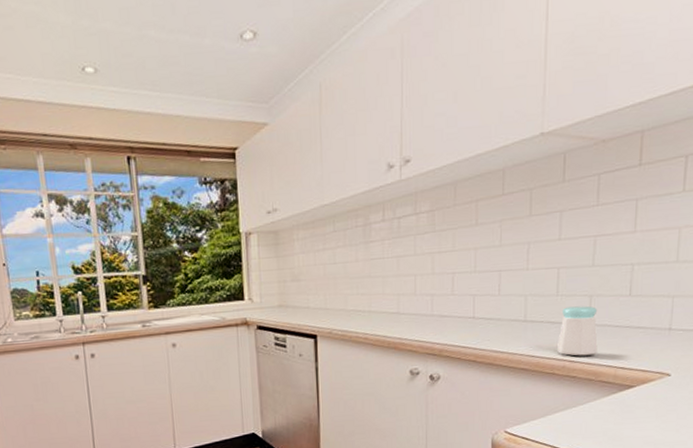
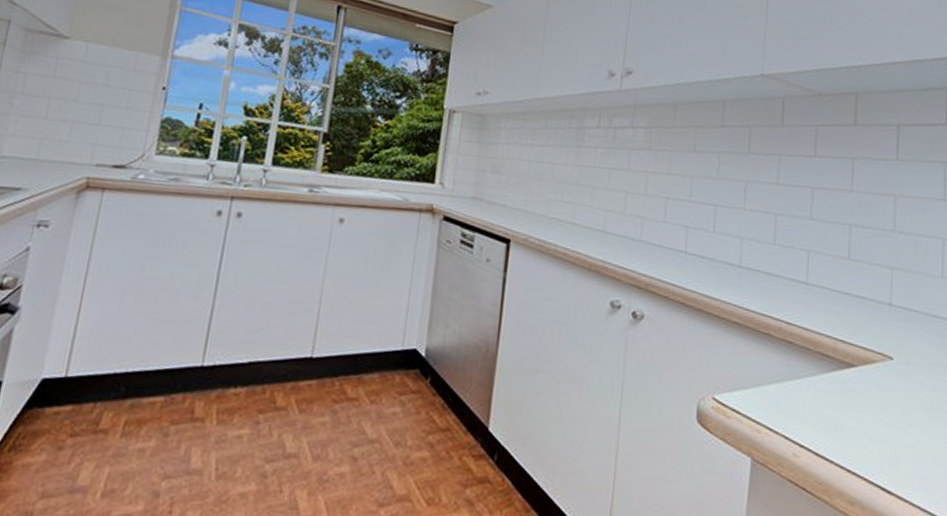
salt shaker: present [557,305,598,356] -> none [773,259,816,320]

